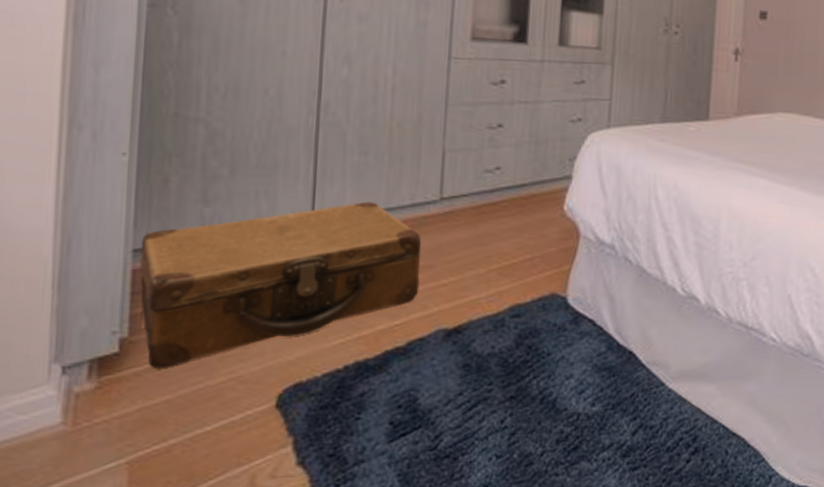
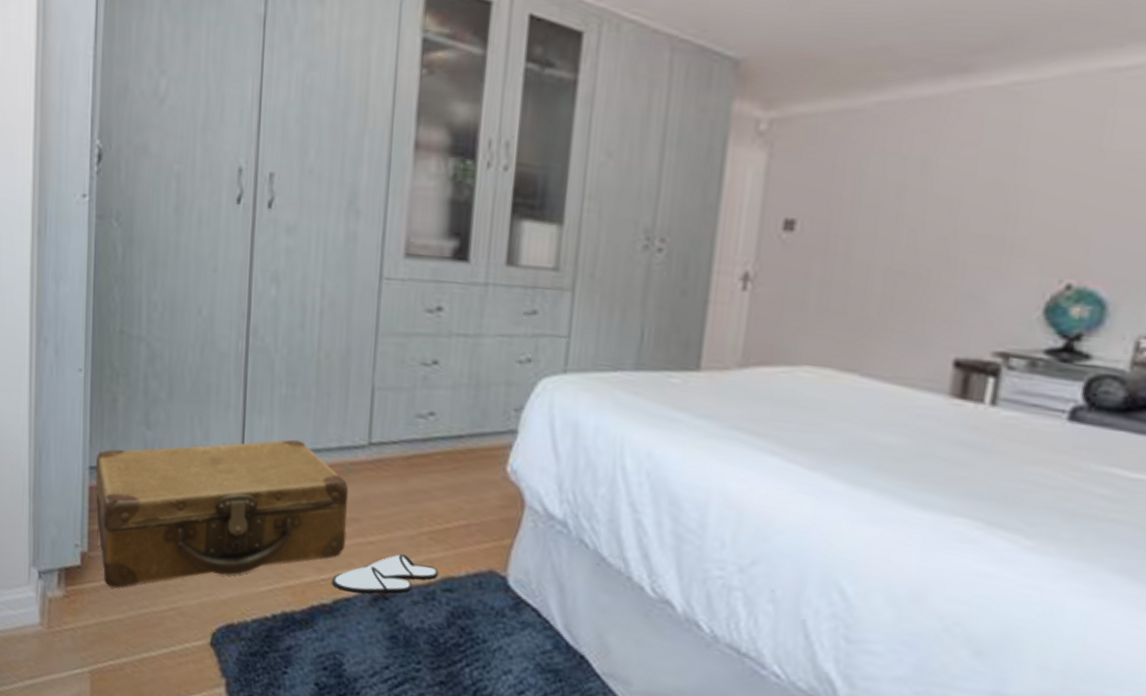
slippers: none [406,290,506,332] -> present [332,553,438,594]

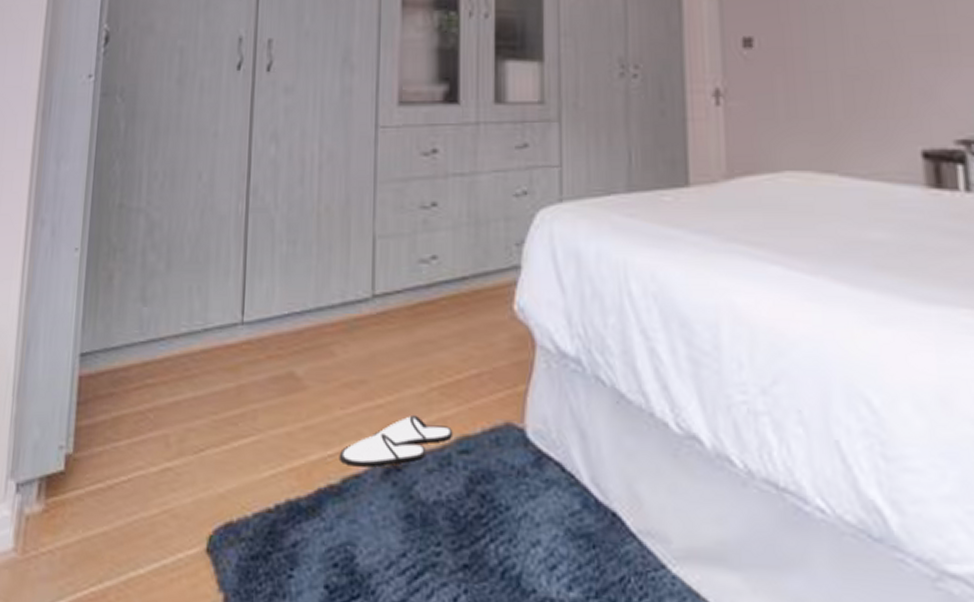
suitcase: present [95,439,349,588] -> none [85,300,354,493]

